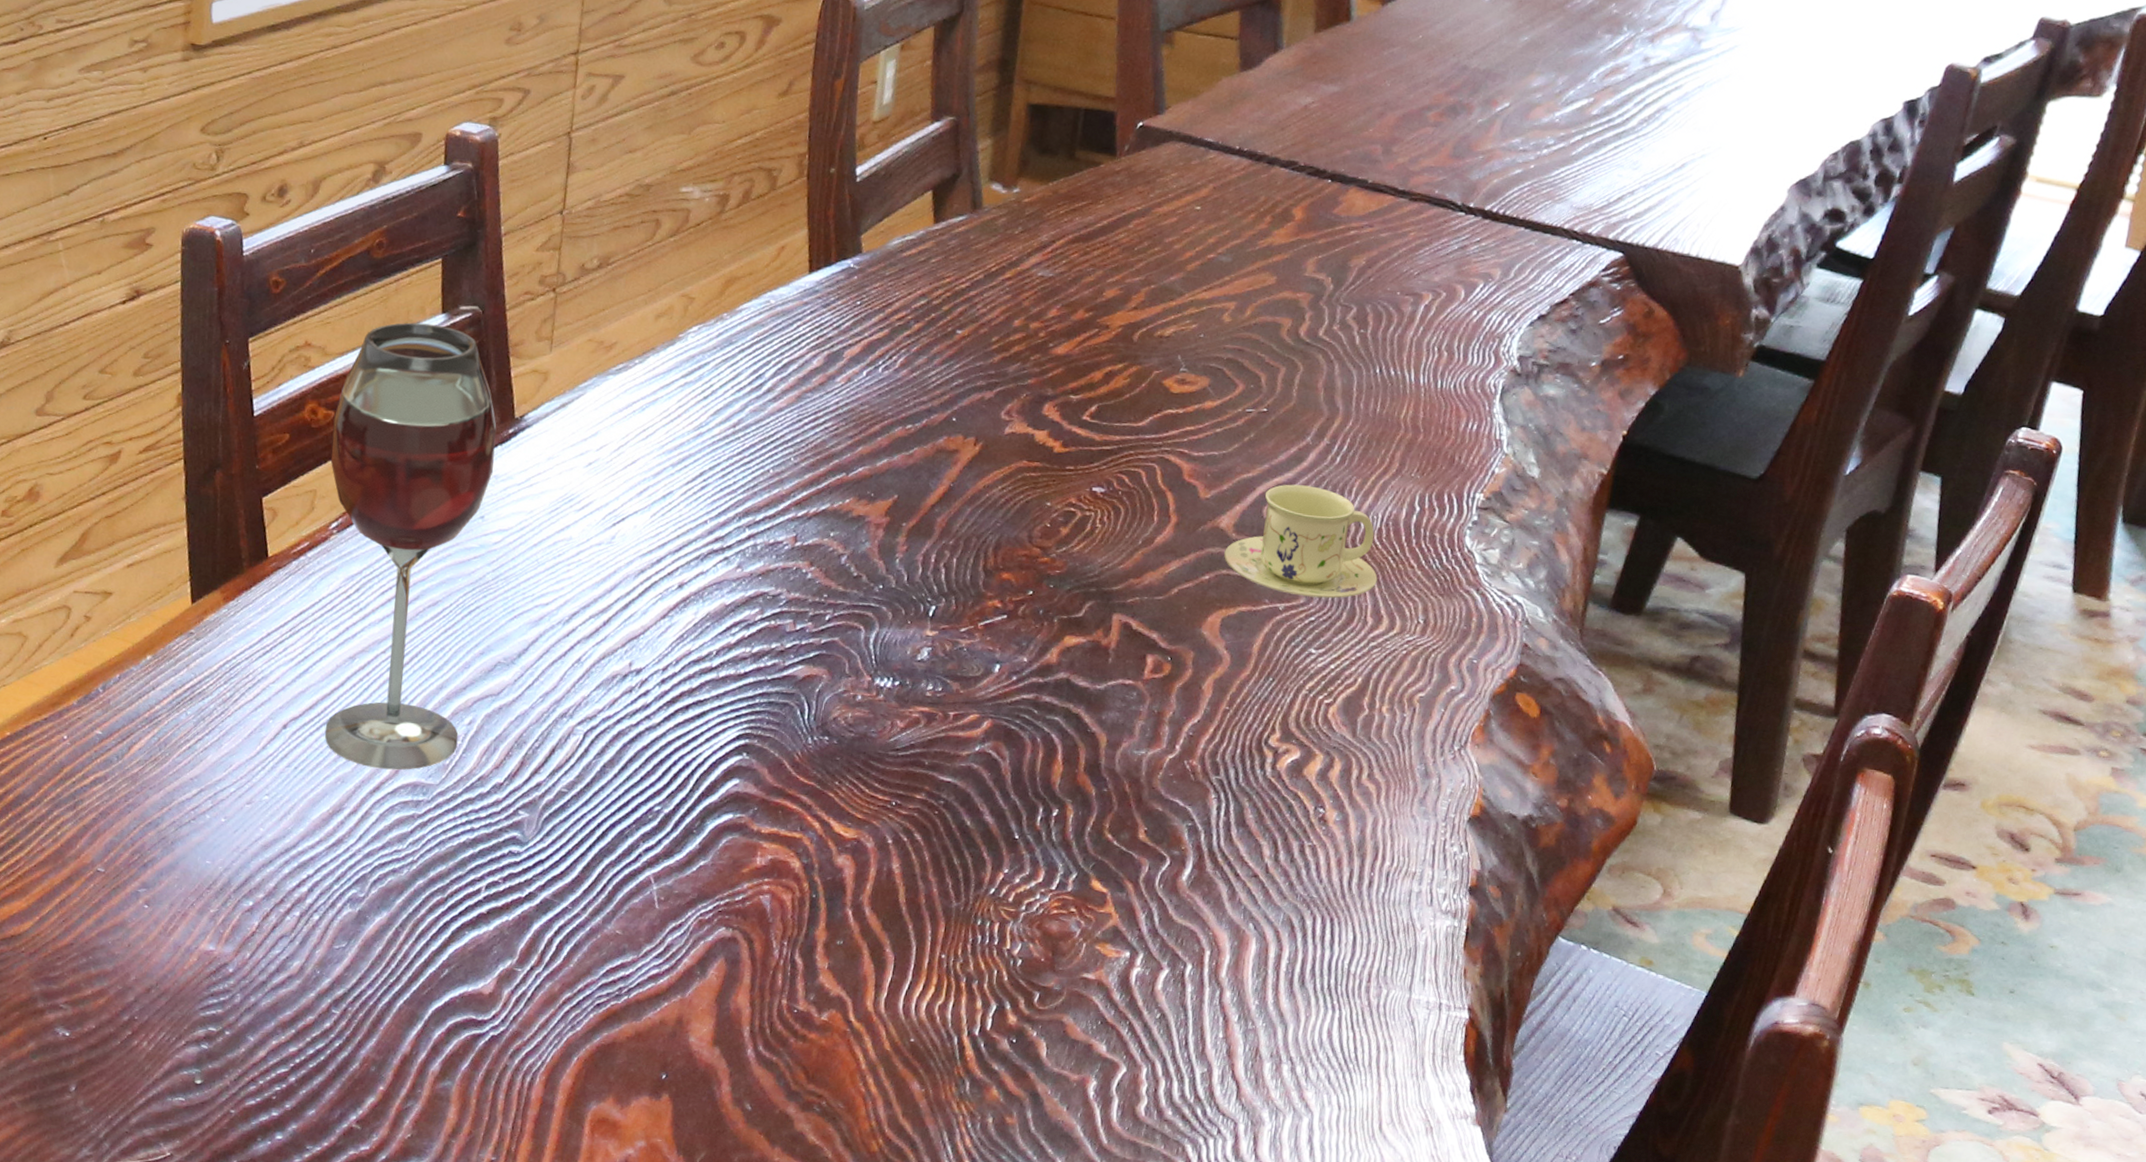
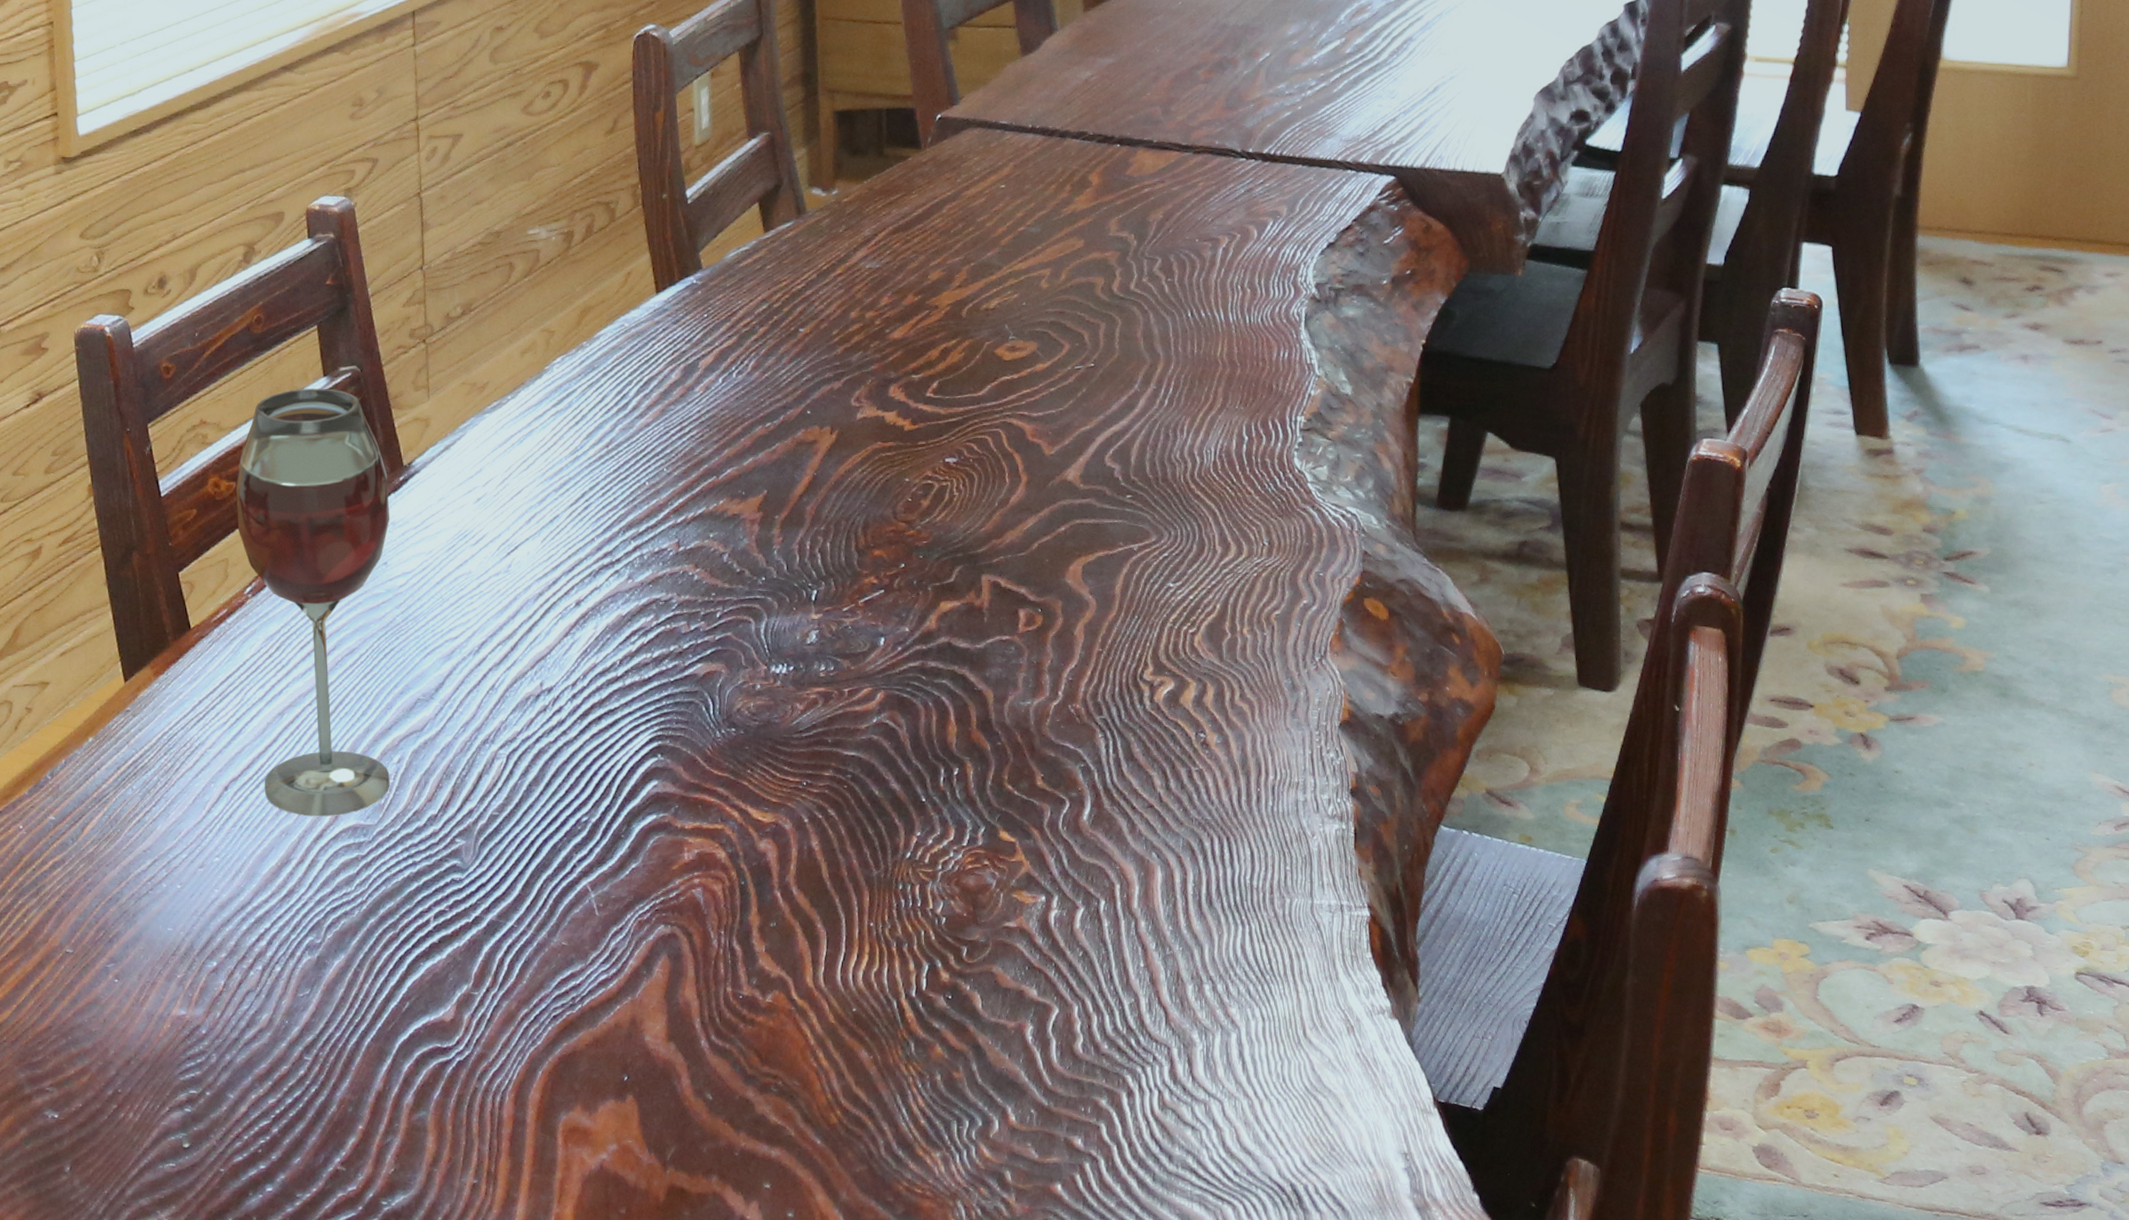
cup and saucer: present [1223,484,1378,599] -> none [1074,430,1220,535]

